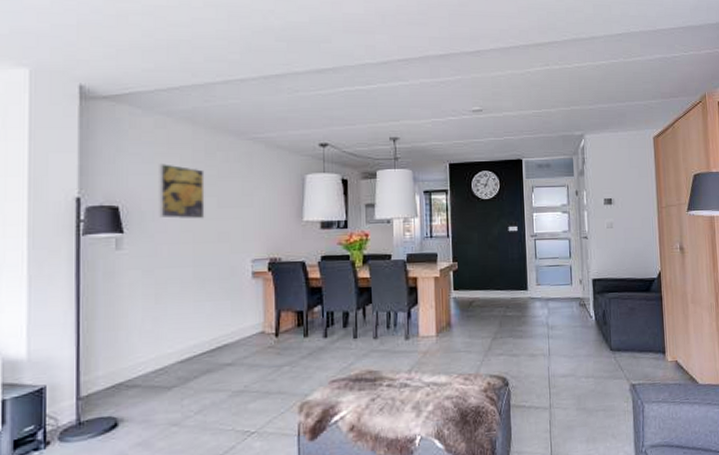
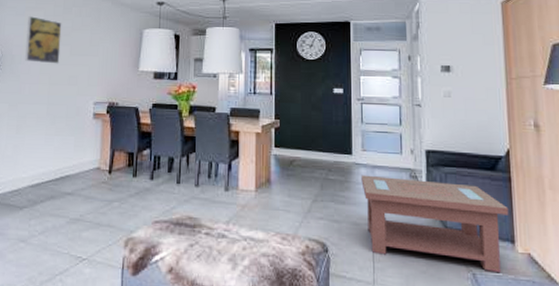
coffee table: none [536,306,661,382] -> present [361,174,509,274]

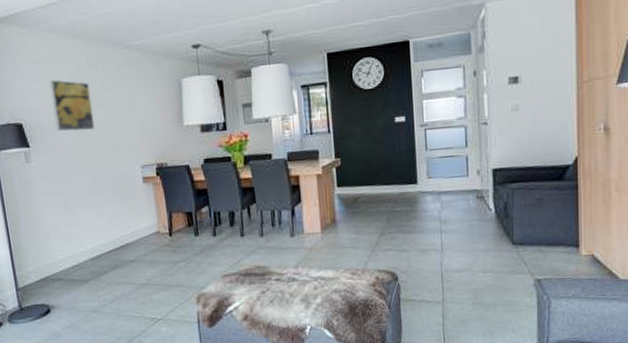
coffee table: present [361,174,509,274] -> none [427,197,574,277]

